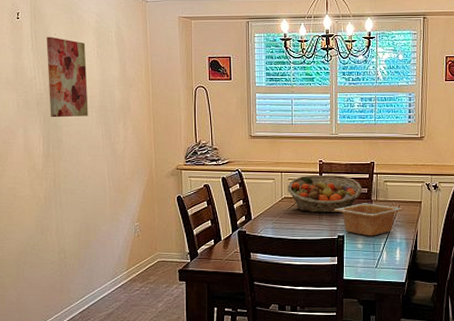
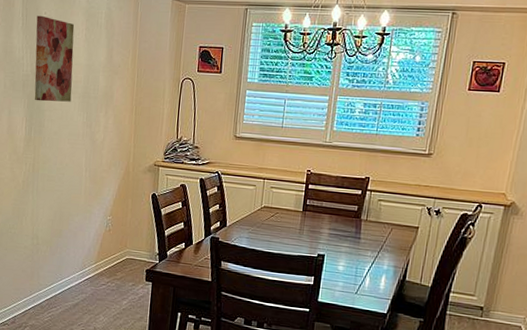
fruit basket: present [287,175,363,213] -> none [268,185,352,229]
serving bowl: present [334,203,404,236] -> none [317,221,397,259]

